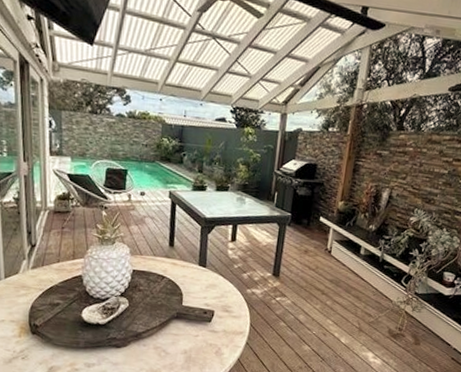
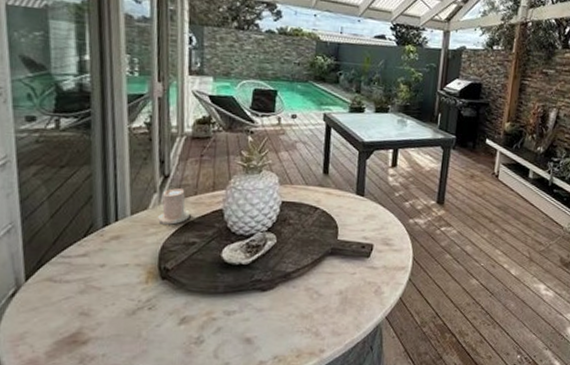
candle: none [27,256,55,288] -> present [158,188,191,225]

